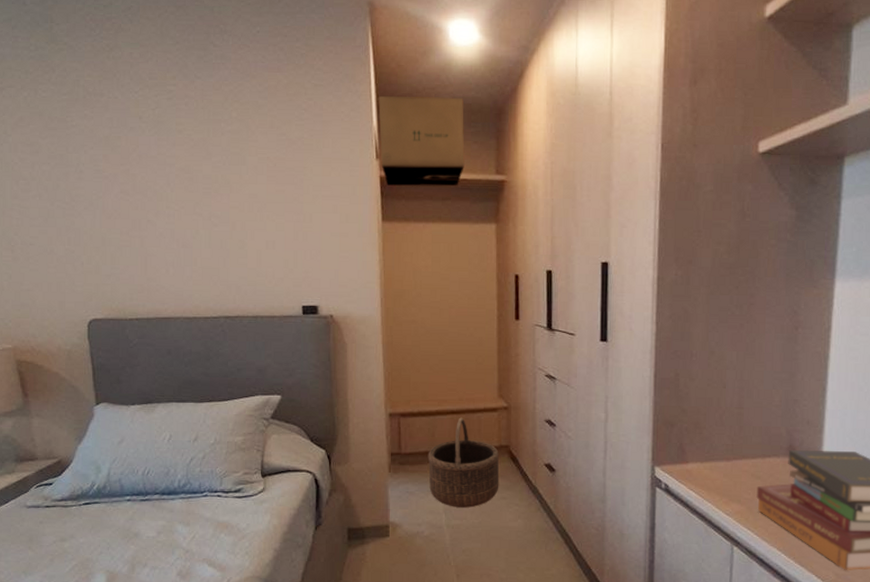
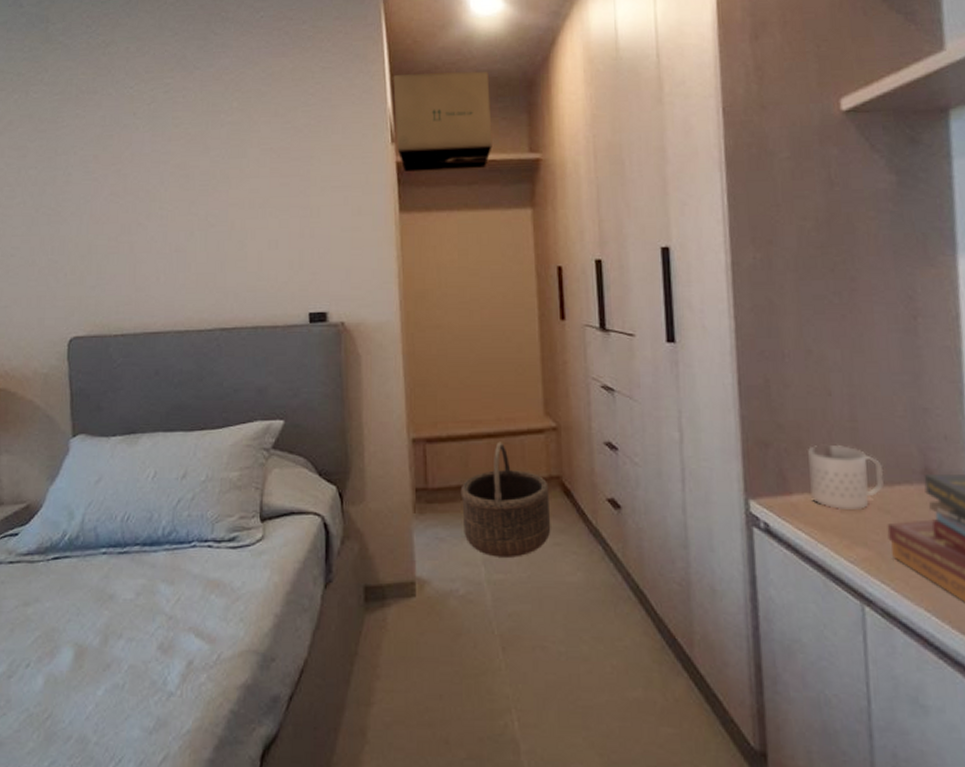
mug: none [702,425,759,477] -> present [808,444,884,511]

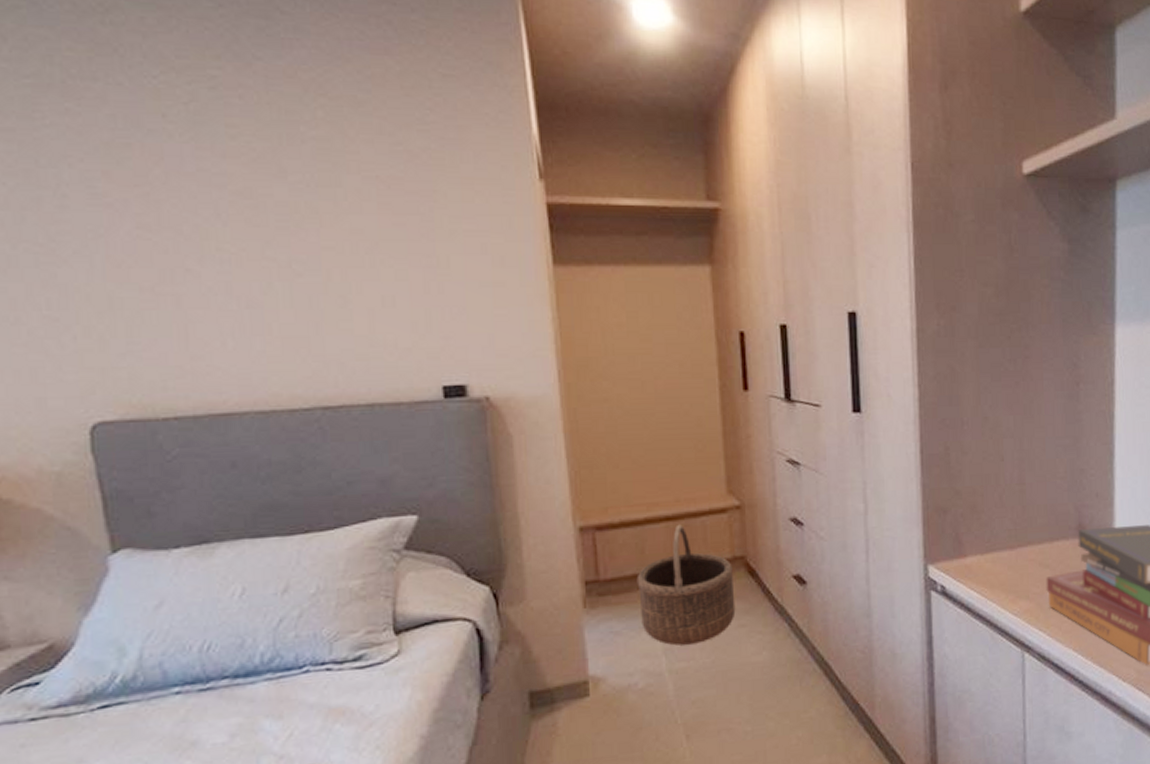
box: present [393,71,492,172] -> none [538,93,664,217]
mug: present [808,444,884,511] -> none [982,506,1045,568]

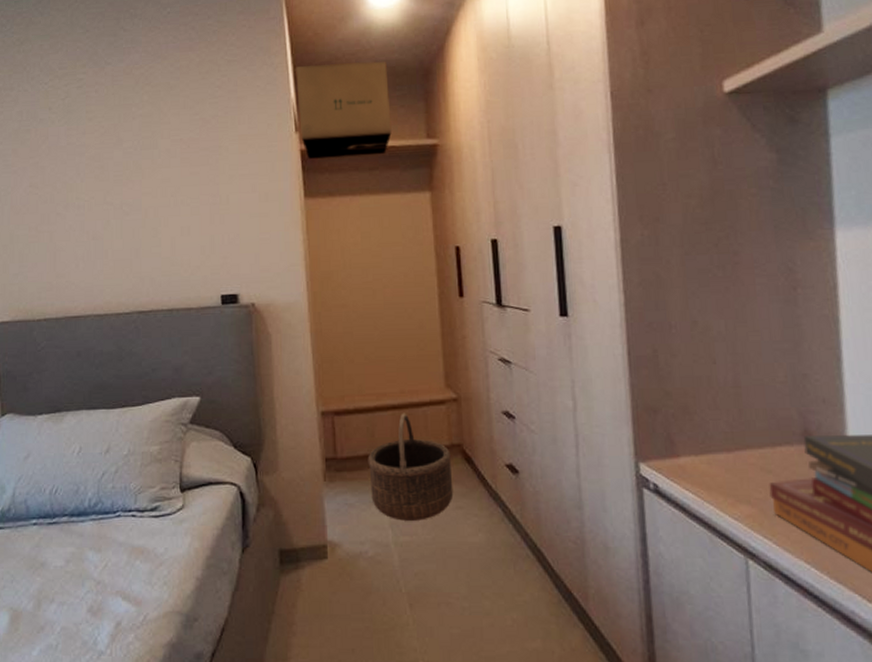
box: none [538,93,664,217] -> present [296,61,392,159]

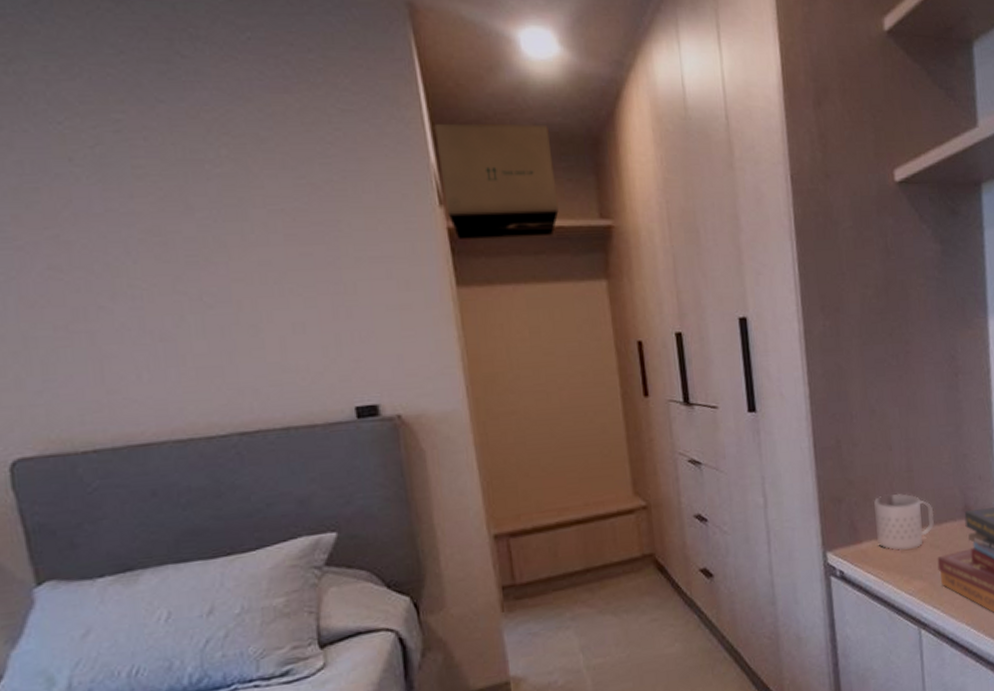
basket: present [367,413,454,521] -> none [551,526,648,643]
mug: none [694,409,766,471] -> present [874,493,934,551]

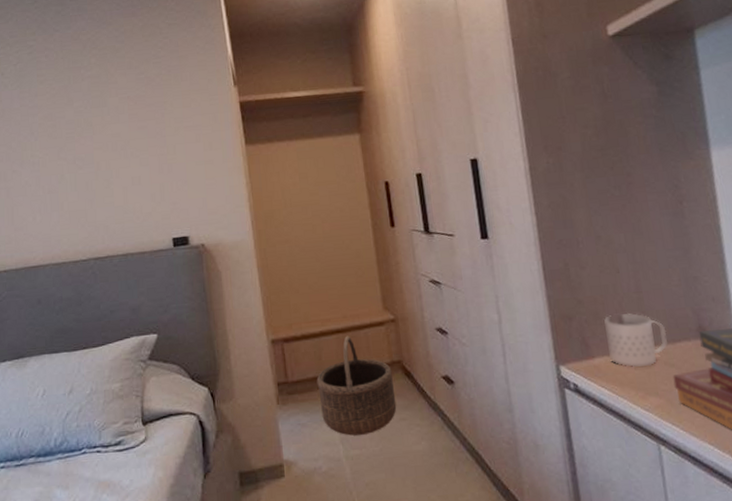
box: present [434,124,559,239] -> none [231,19,322,110]
basket: none [551,526,648,643] -> present [316,335,397,436]

